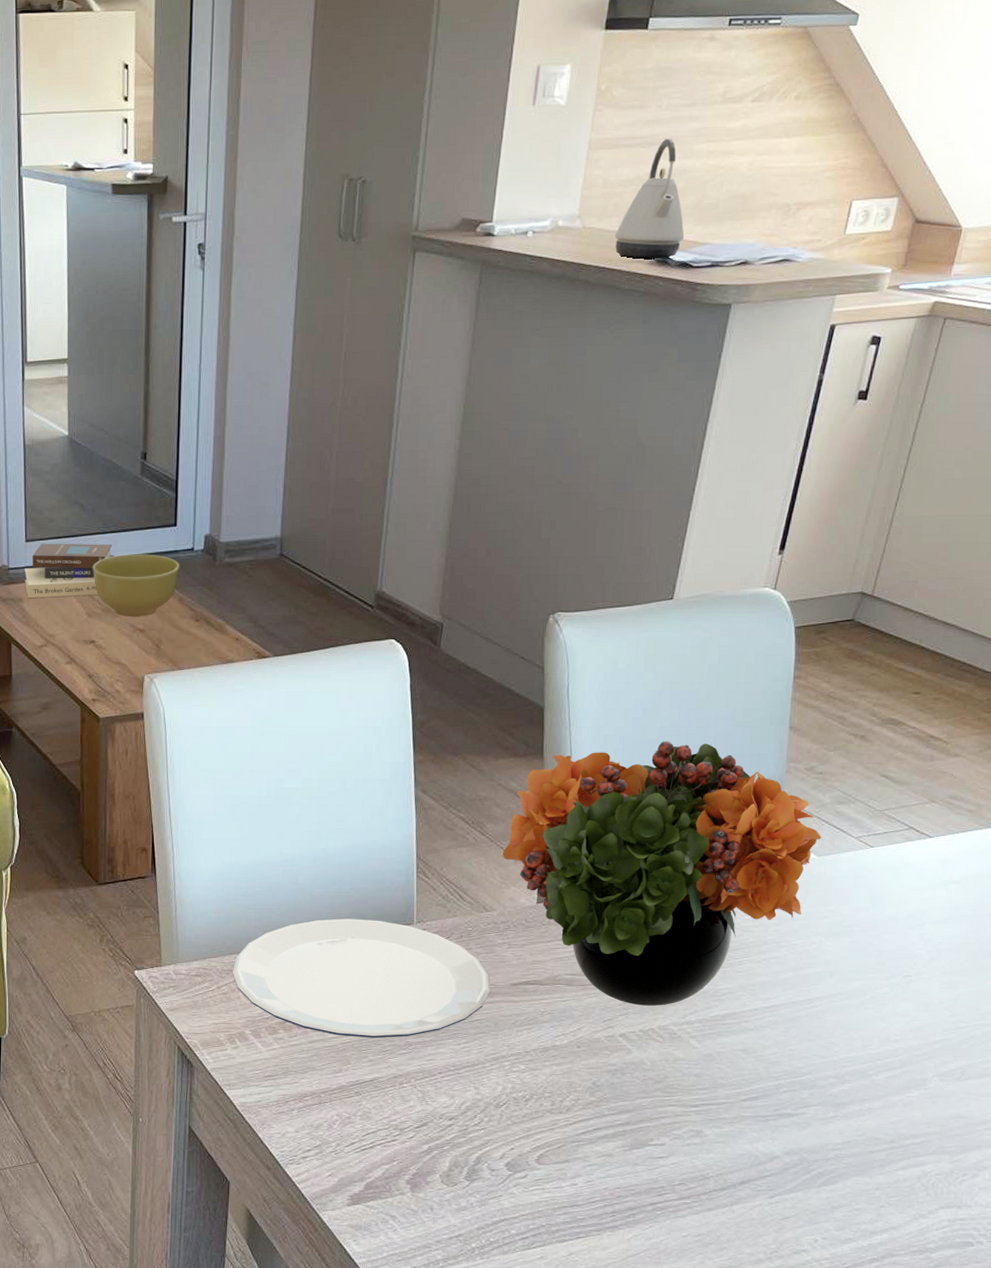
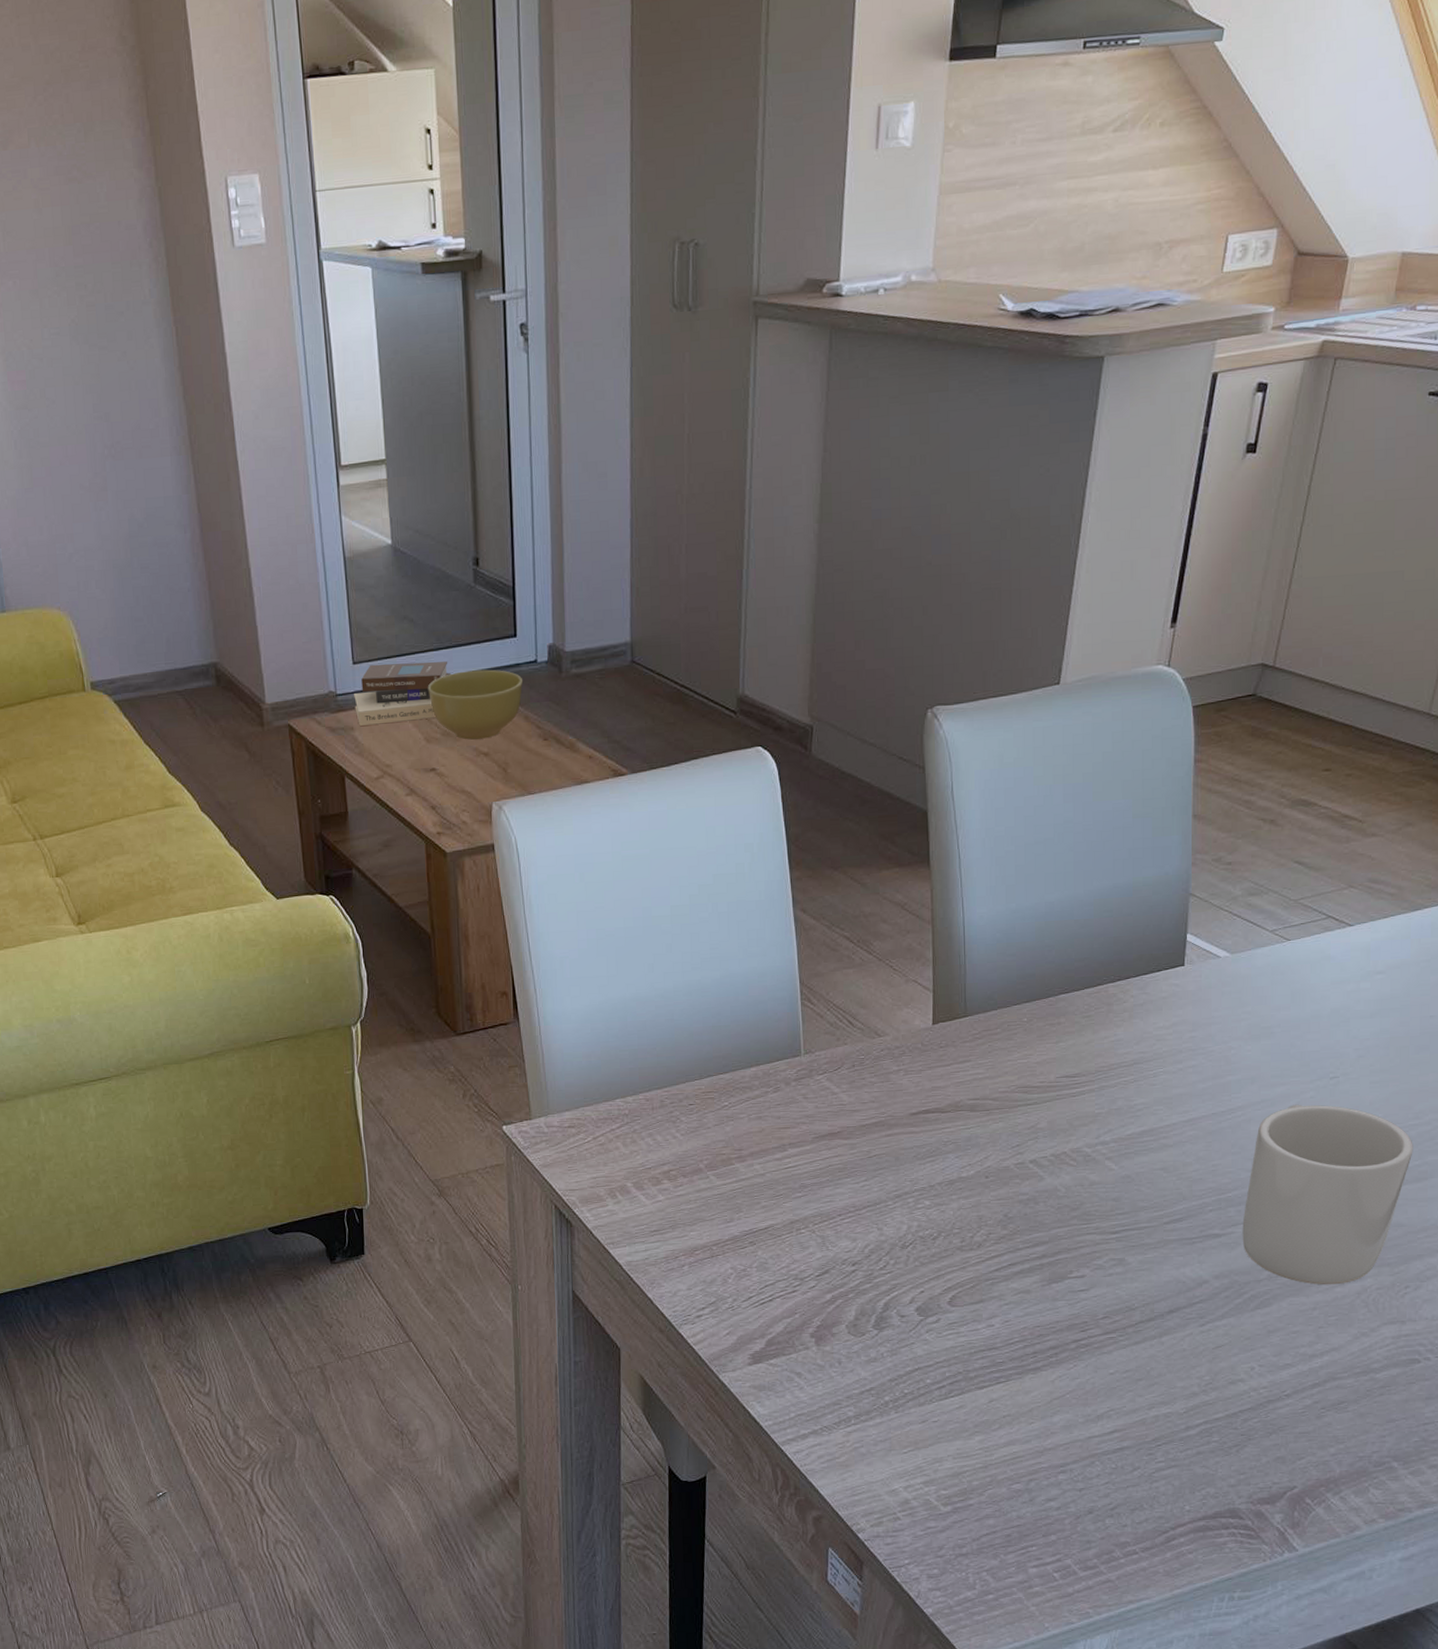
plate: present [233,918,491,1039] -> none [609,1053,889,1183]
flower arrangement: present [502,741,821,1006] -> none [892,839,1234,1128]
kettle: present [615,138,685,259] -> none [973,177,1049,312]
mug: none [813,998,978,1168] -> present [1242,1104,1413,1285]

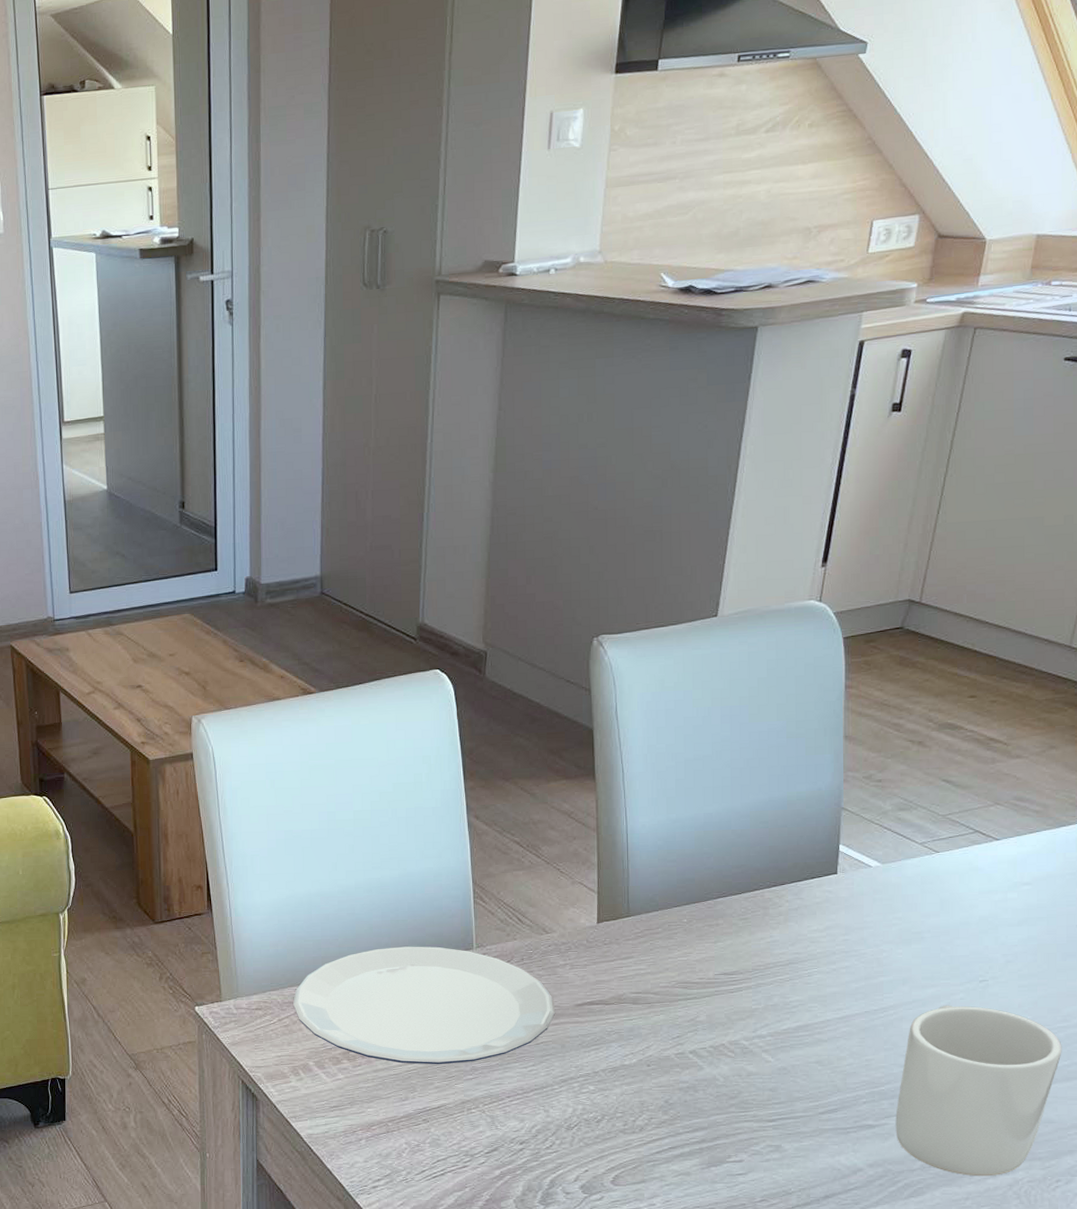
books: present [354,661,451,727] -> none [70,591,158,648]
bowl: present [427,669,523,740] -> none [136,599,223,661]
plate: none [609,1053,889,1183] -> present [293,946,556,1065]

